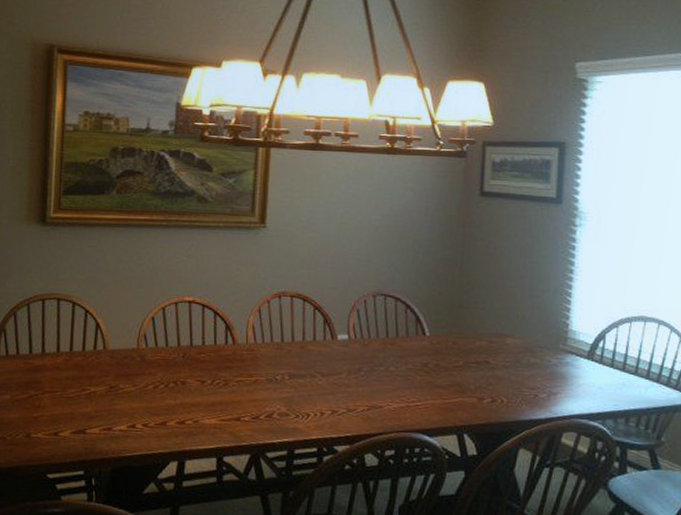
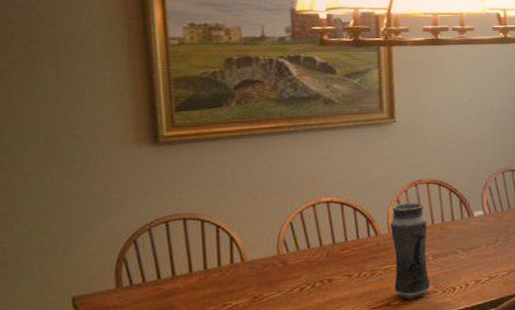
vase: none [246,314,287,418] -> present [390,202,431,299]

